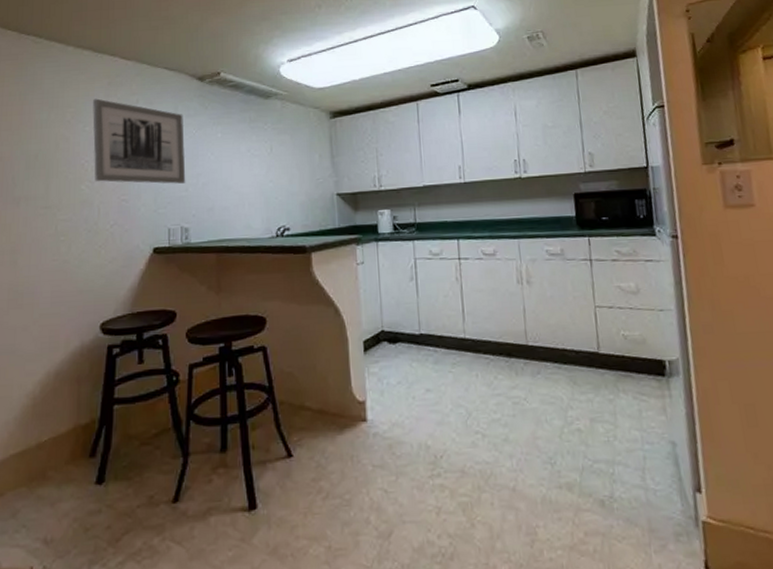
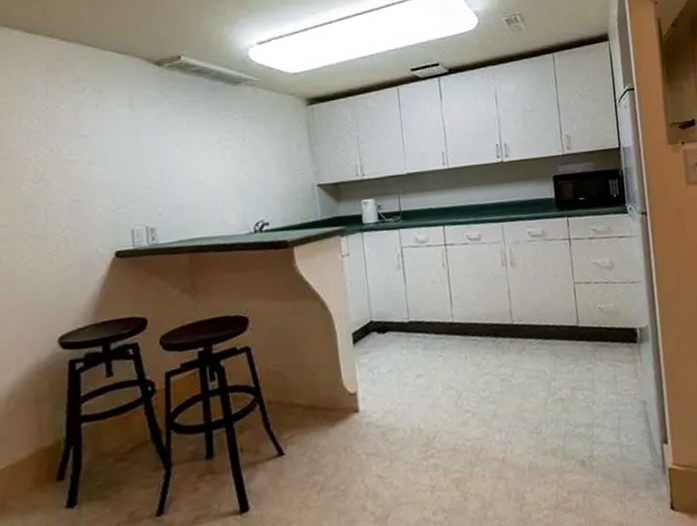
wall art: present [93,98,186,184] -> none [29,86,149,181]

